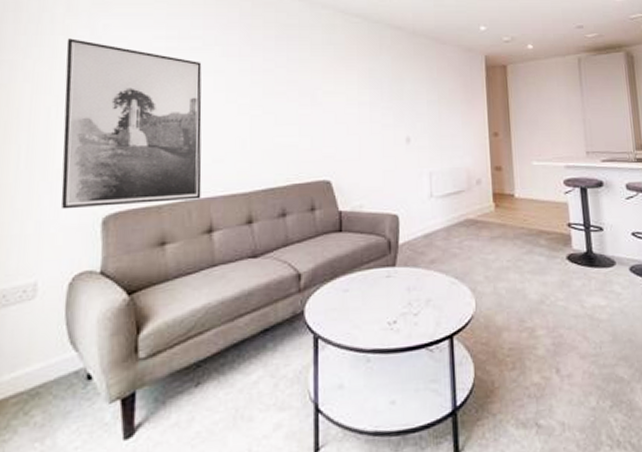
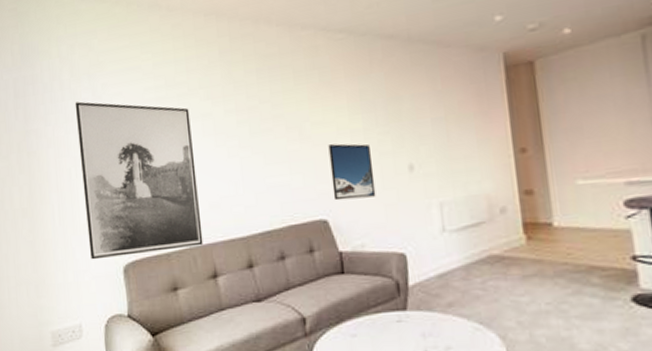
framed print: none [337,113,377,164] -> present [328,143,376,201]

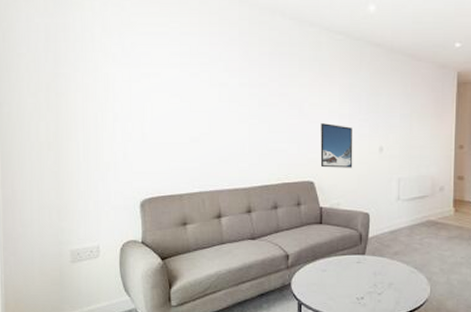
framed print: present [75,101,203,260] -> none [104,55,212,194]

